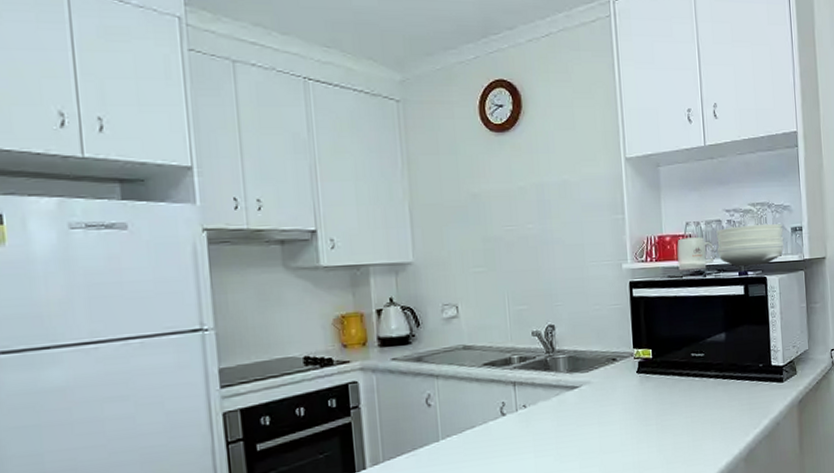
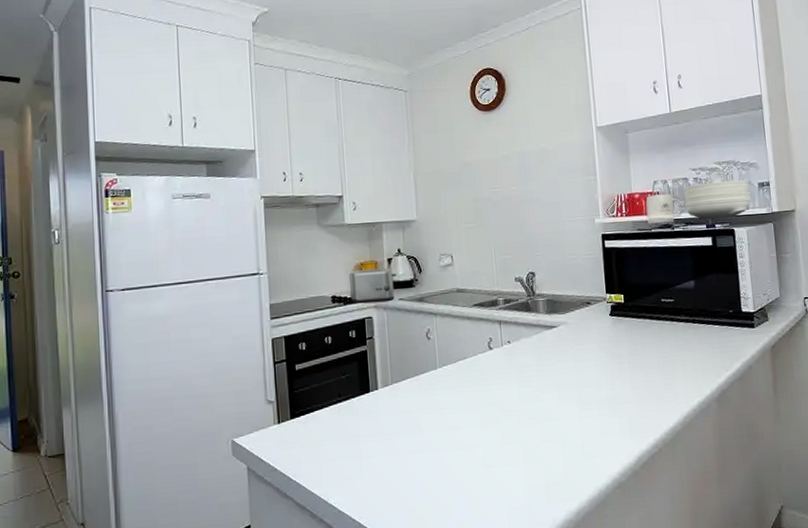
toaster: none [325,321,389,367] -> present [348,268,397,304]

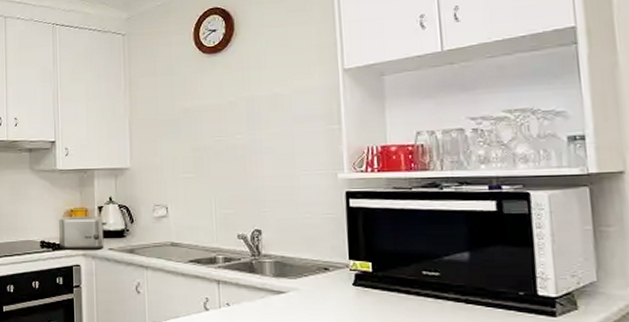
mug: present [645,194,683,225] -> none [404,147,456,183]
bowl: present [682,180,752,220] -> none [456,132,557,180]

